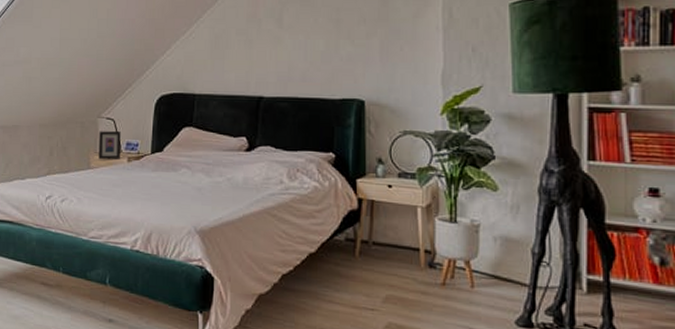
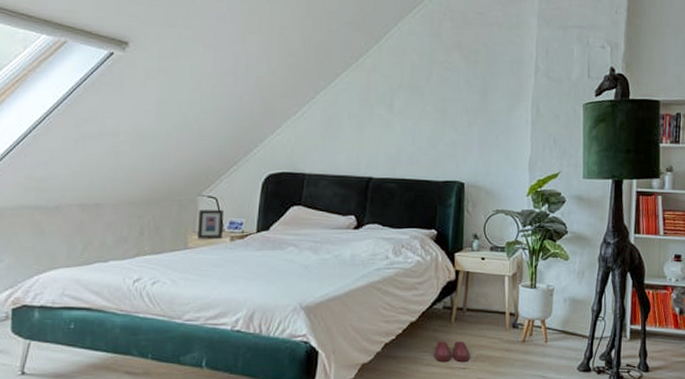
slippers: none [337,277,378,303] -> present [434,341,470,363]

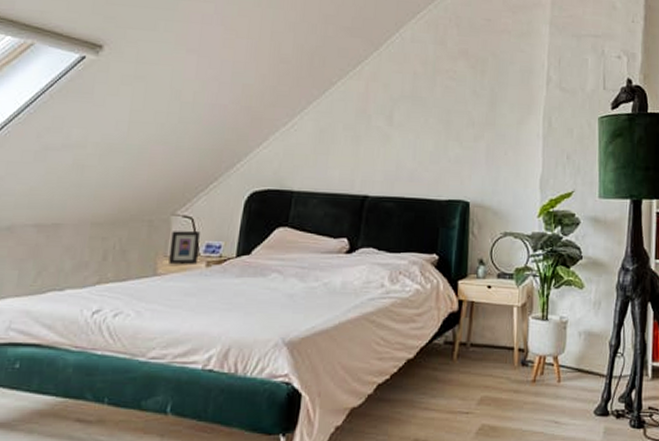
slippers: present [434,341,470,363] -> none [433,382,474,406]

